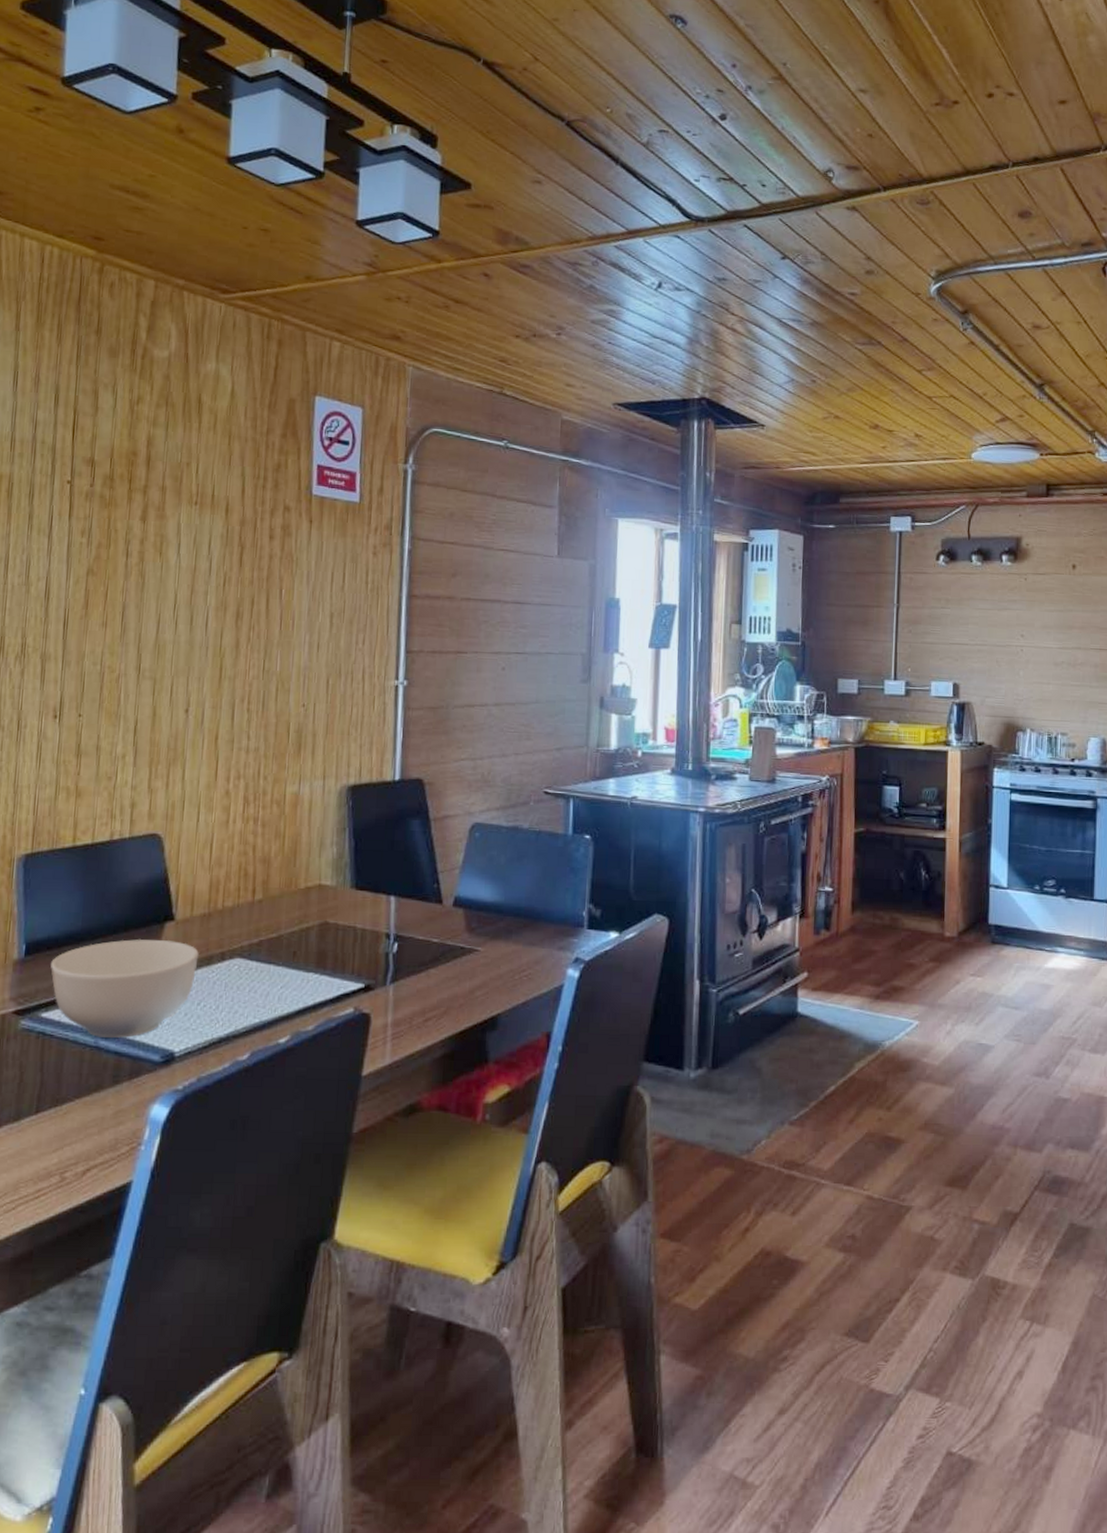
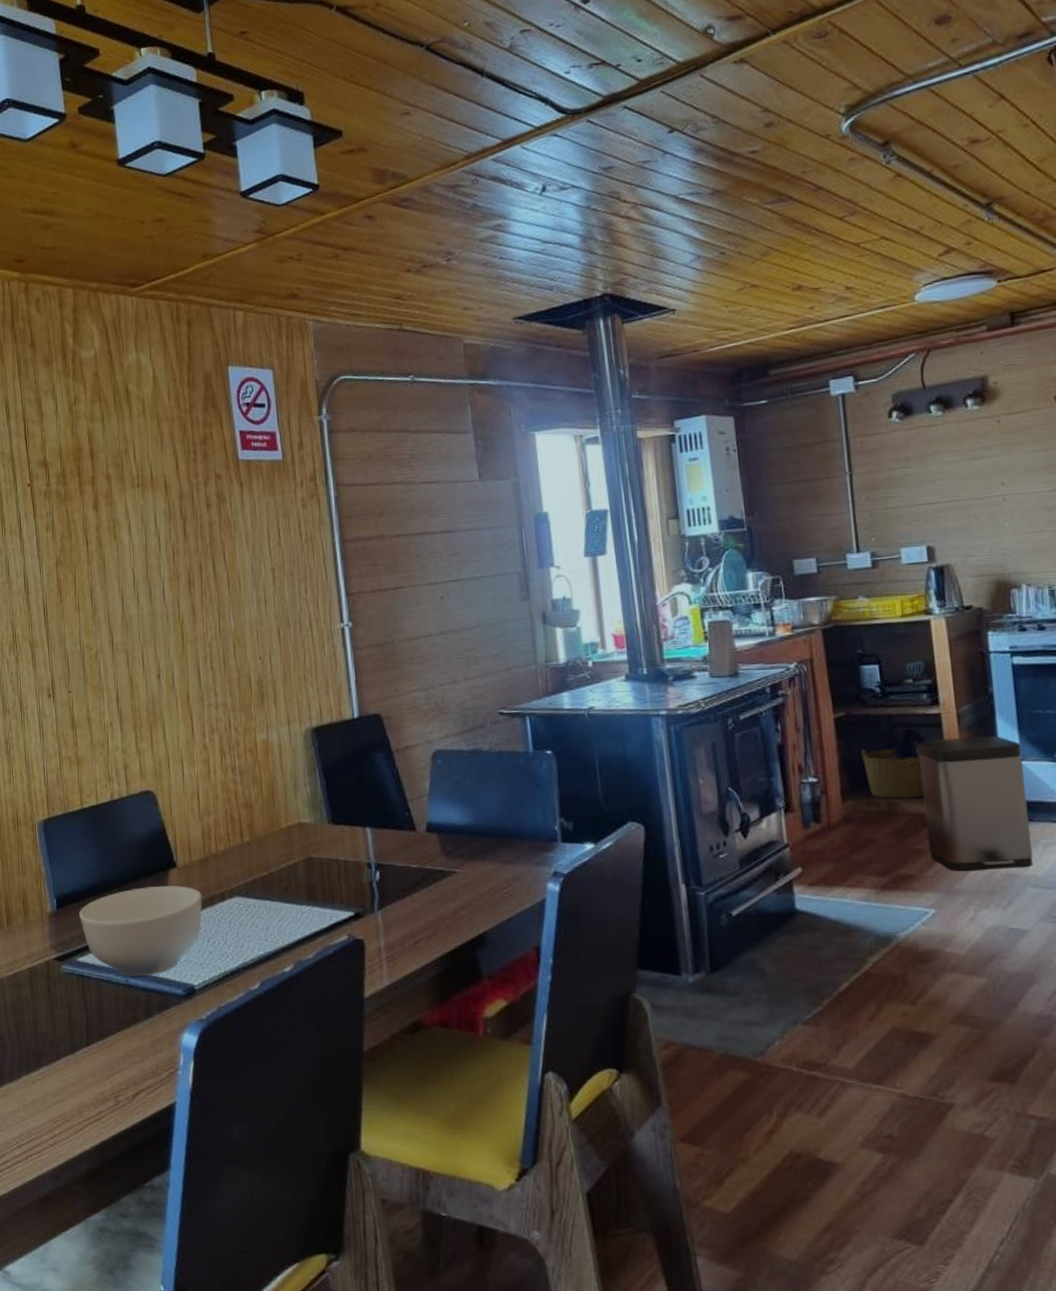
basket: none [873,865,924,915] -> present [861,749,924,799]
pedal bin: none [920,862,1008,988] -> present [917,735,1033,871]

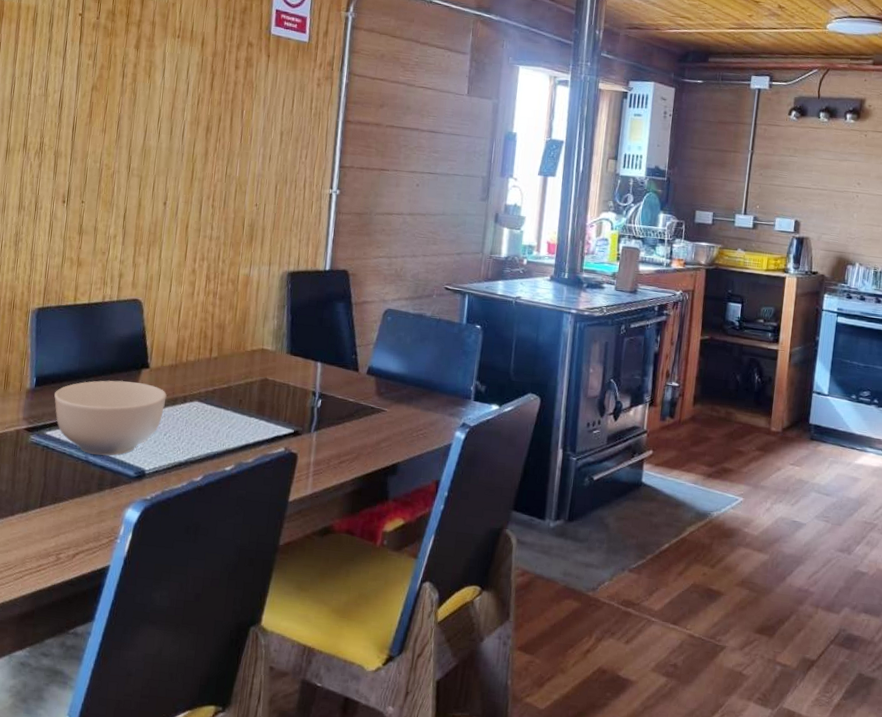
basket: present [861,749,924,799] -> none [714,367,757,411]
pedal bin: present [917,735,1033,871] -> none [748,368,830,477]

